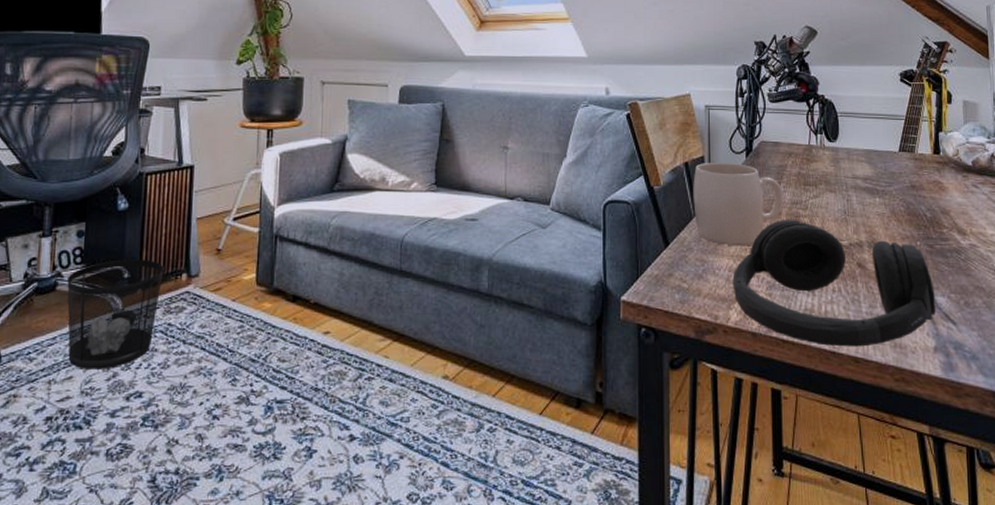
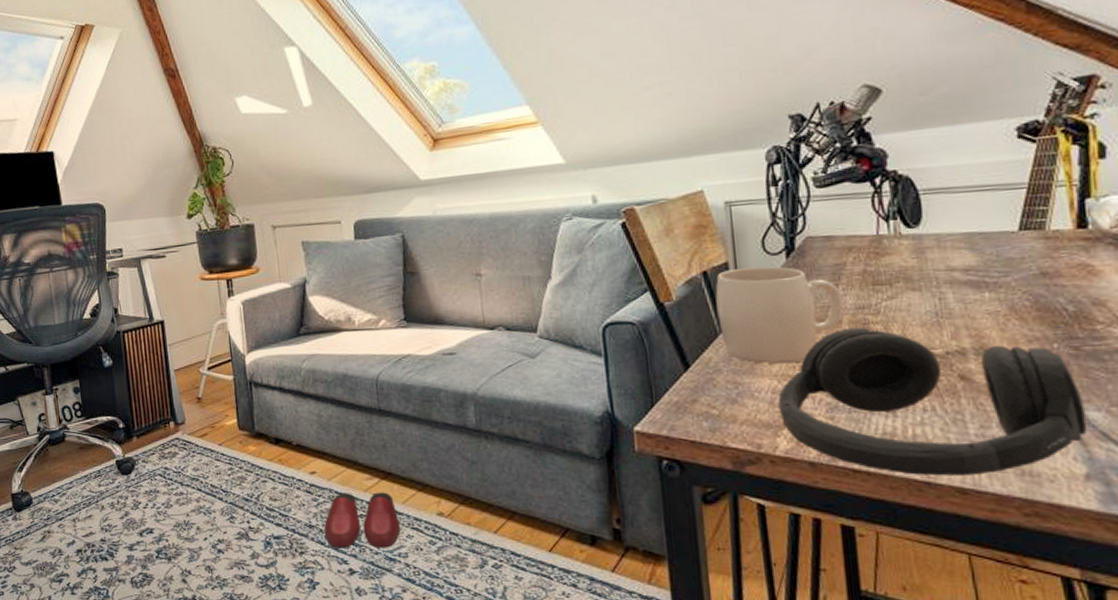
waste bin: present [67,259,164,369] -> none [73,410,154,509]
slippers: none [329,354,405,413] -> present [323,492,400,548]

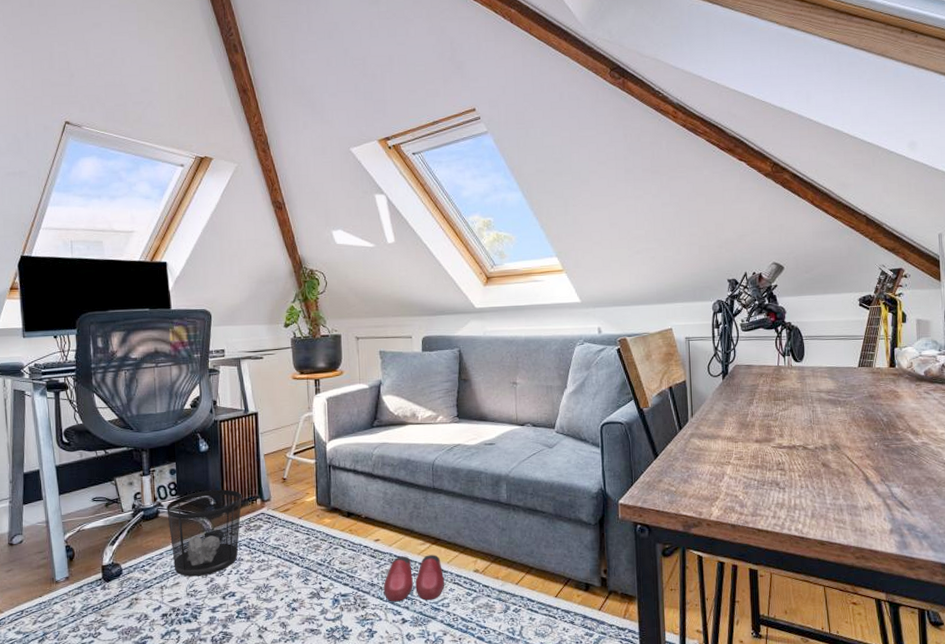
waste bin: none [73,410,154,509] -> present [167,489,242,577]
mug: present [715,266,843,364] -> none [677,384,756,455]
headphones: present [778,327,1087,477] -> none [713,429,891,533]

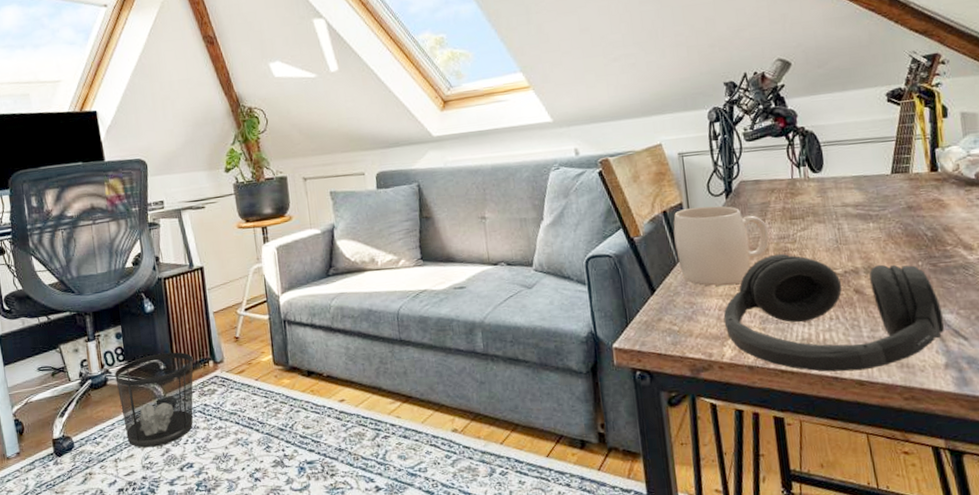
slippers: present [383,554,444,602] -> none [352,414,420,468]
mug: none [677,384,756,455] -> present [673,206,769,286]
headphones: none [713,429,891,533] -> present [723,253,944,373]

